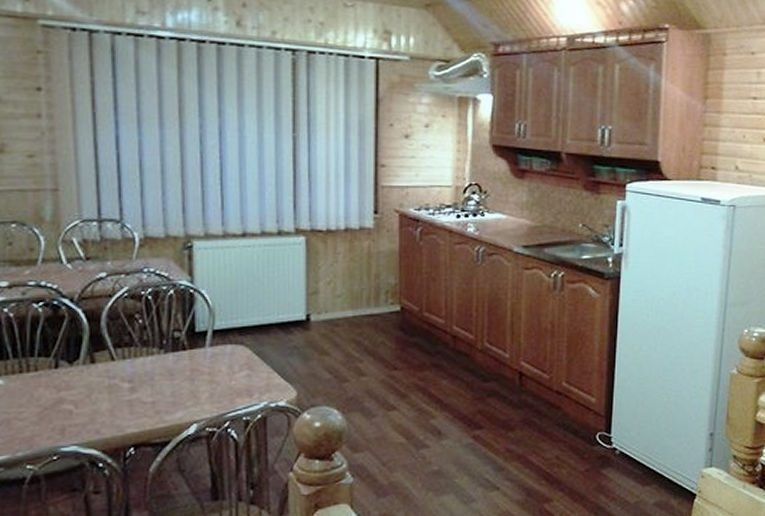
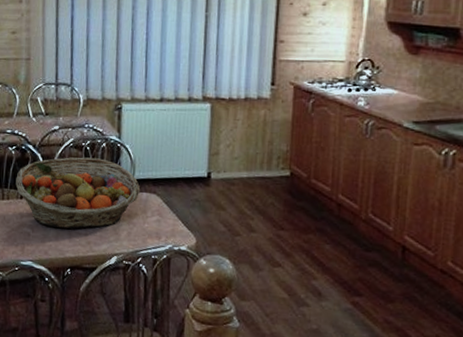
fruit basket: none [46,309,222,400] -> present [15,157,140,229]

